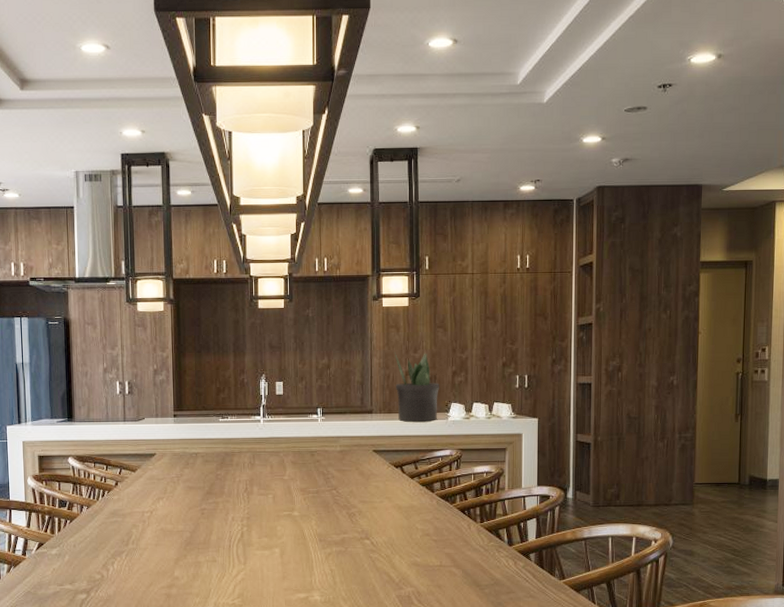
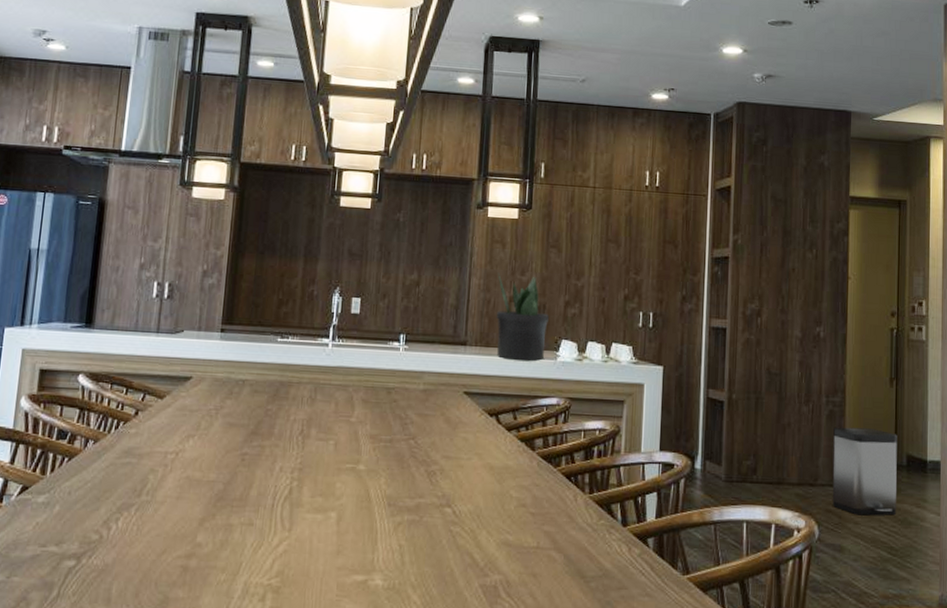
pedal bin: none [684,457,741,526] -> present [832,427,897,516]

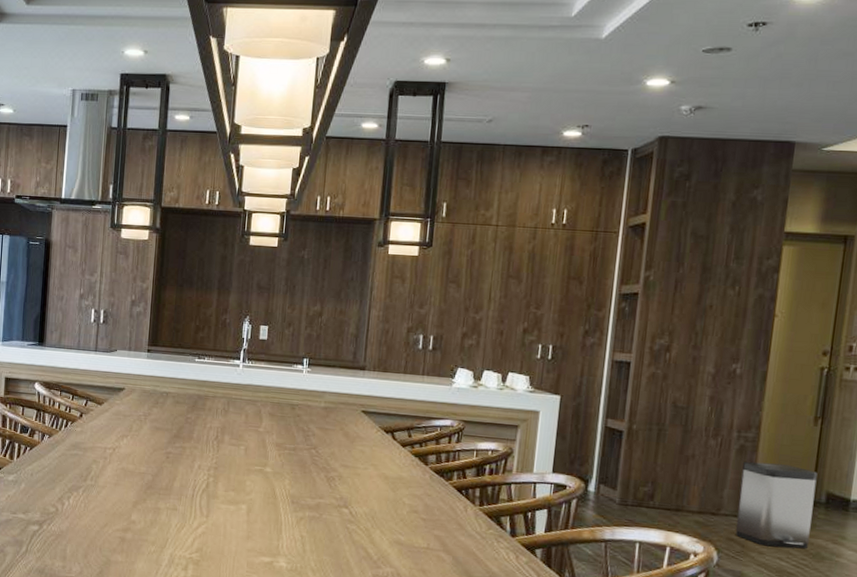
planter: present [496,272,549,362] -> none [394,305,446,387]

